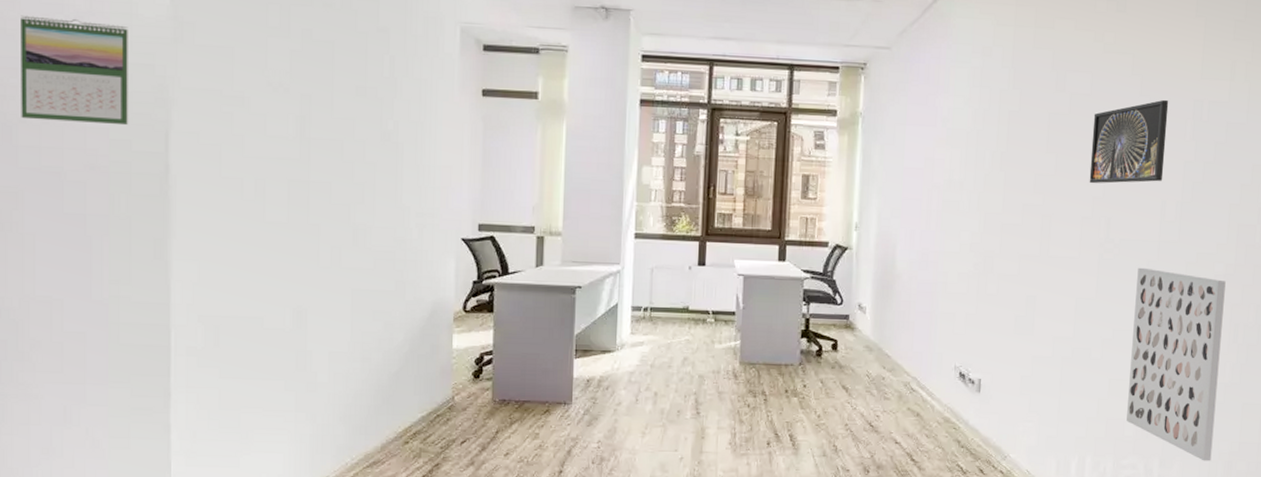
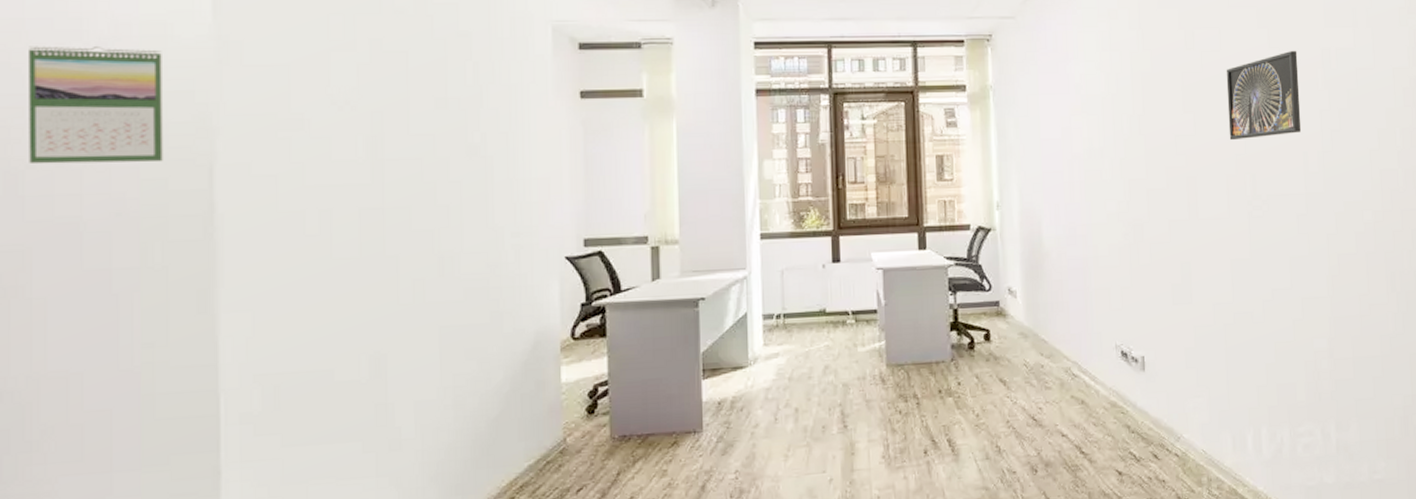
wall art: present [1126,267,1226,461] -> none [1289,222,1387,419]

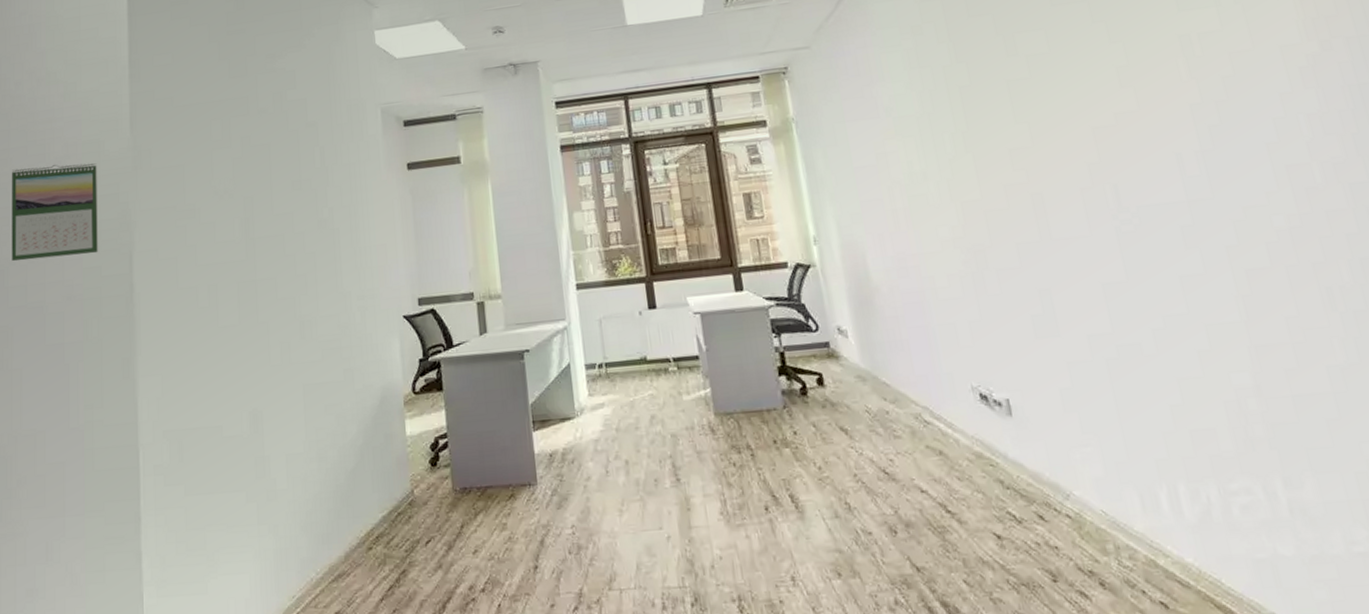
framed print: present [1226,50,1302,141] -> none [1060,41,1169,149]

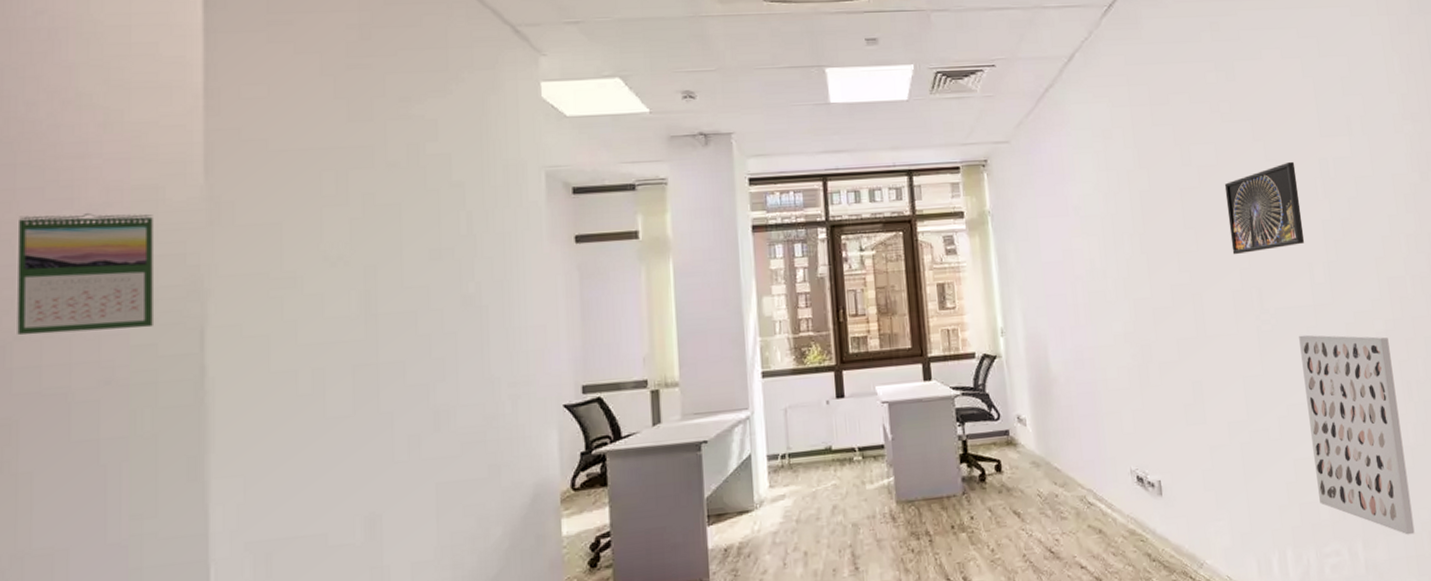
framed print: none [1060,41,1169,149] -> present [1224,161,1305,255]
wall art: none [1171,235,1358,474] -> present [1299,334,1415,535]

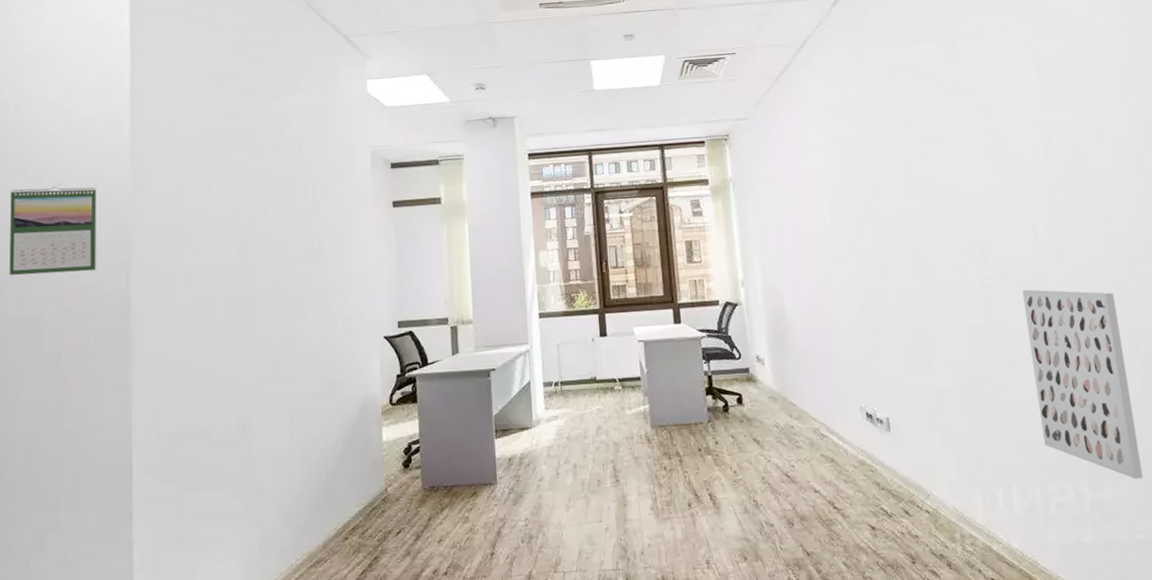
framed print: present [1224,161,1305,255] -> none [948,130,1028,216]

